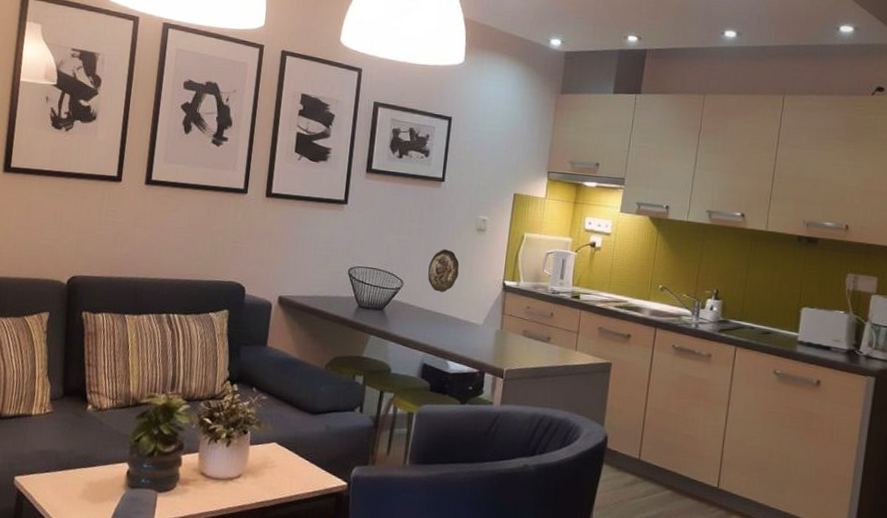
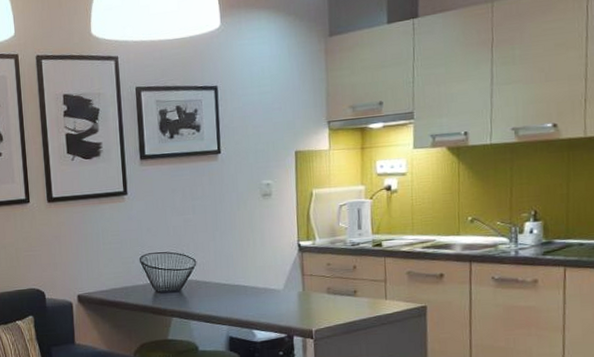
decorative plate: present [428,249,460,292] -> none [219,221,251,264]

